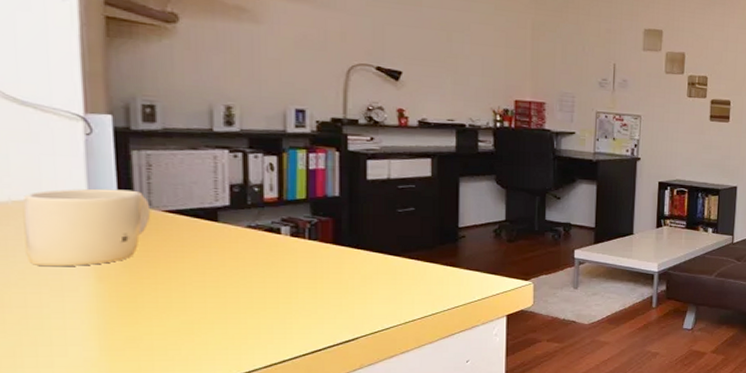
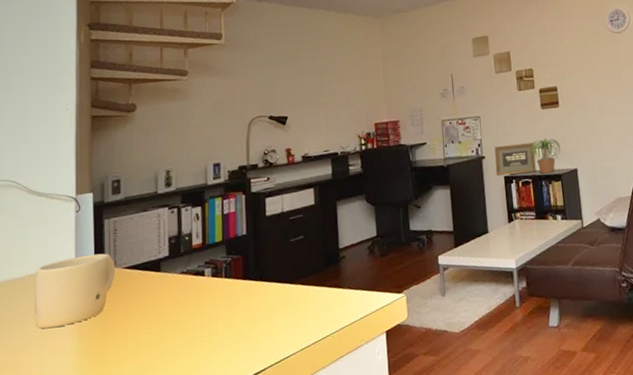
picture frame: none [650,150,696,183] -> present [494,143,536,177]
potted plant: none [689,151,723,186] -> present [529,138,561,174]

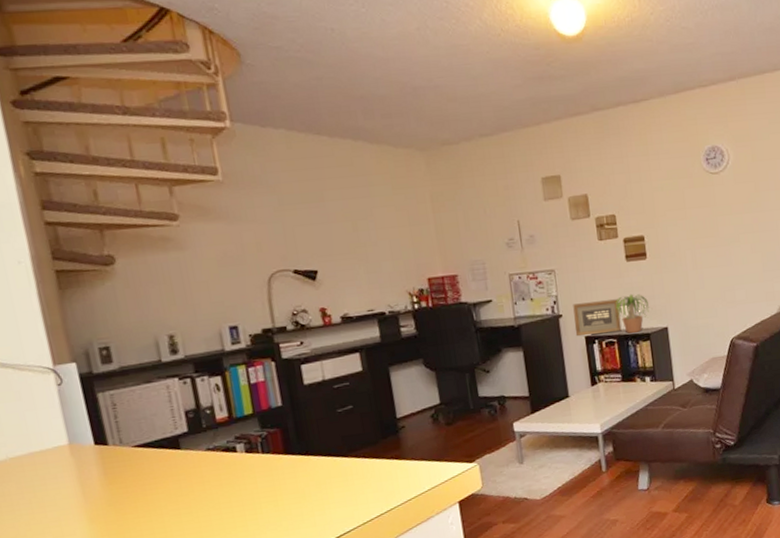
mug: present [34,253,116,329] -> none [18,430,123,516]

